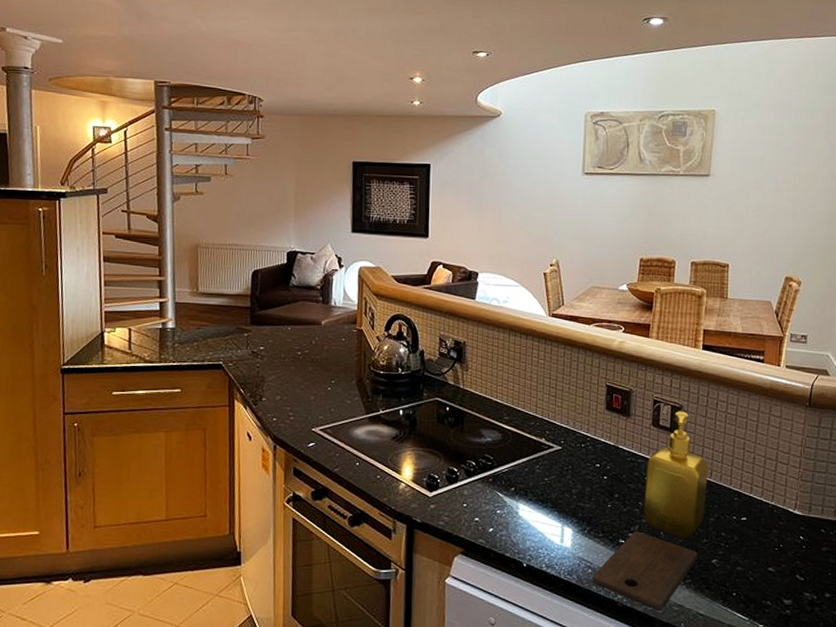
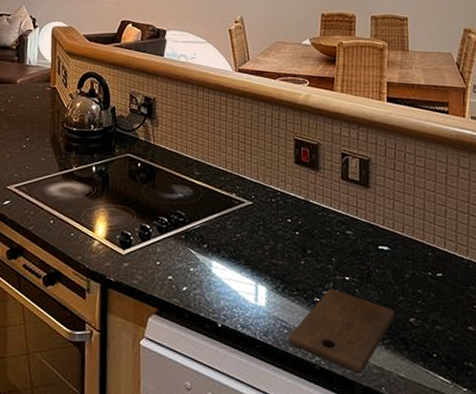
soap dispenser: present [643,411,709,539] -> none [336,164,401,297]

